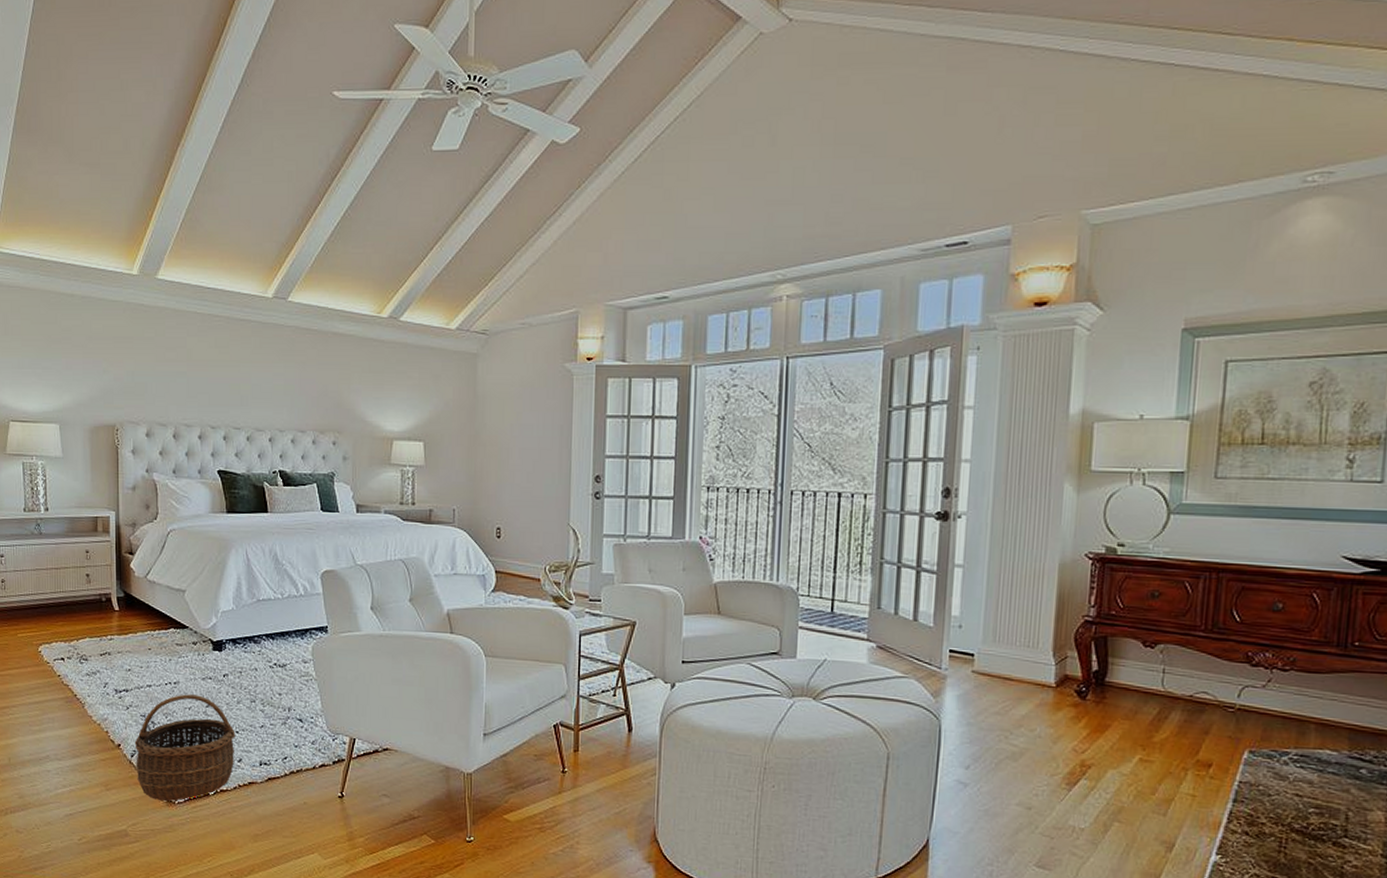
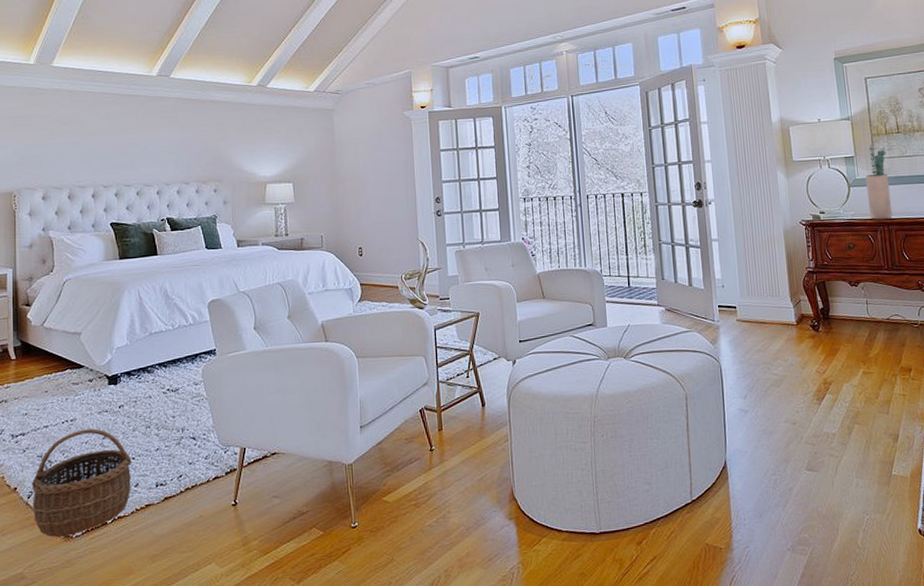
vase: none [1192,456,1237,563] -> present [865,143,893,220]

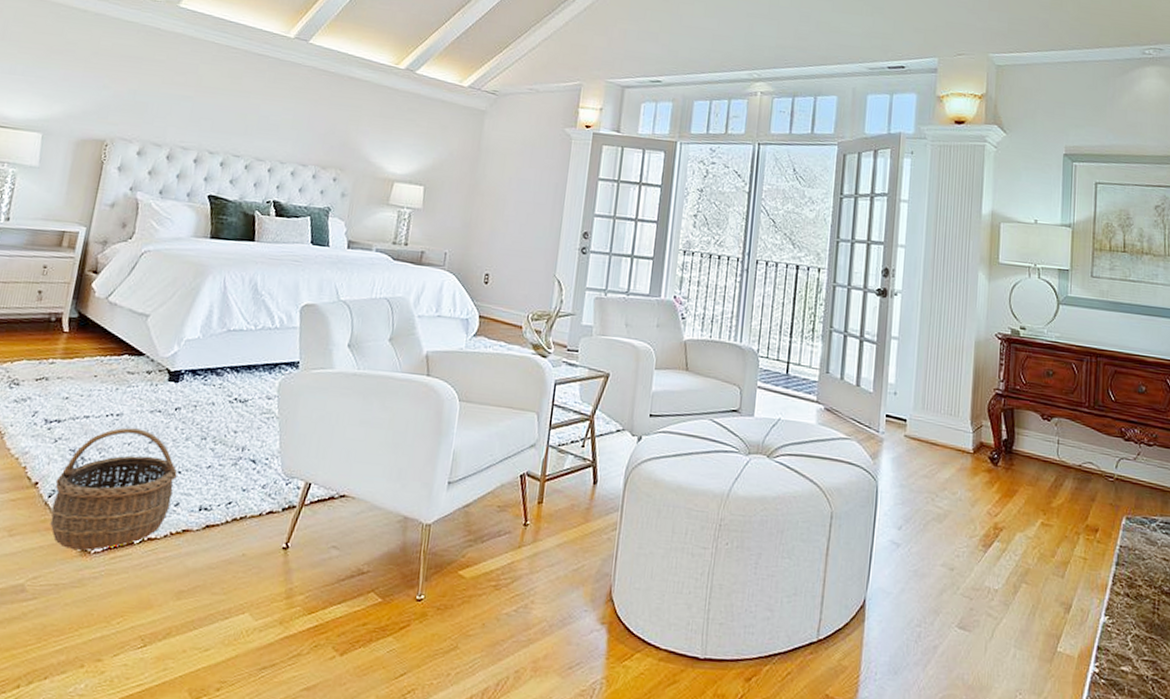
vase: present [865,143,893,220] -> none [1077,258,1107,349]

